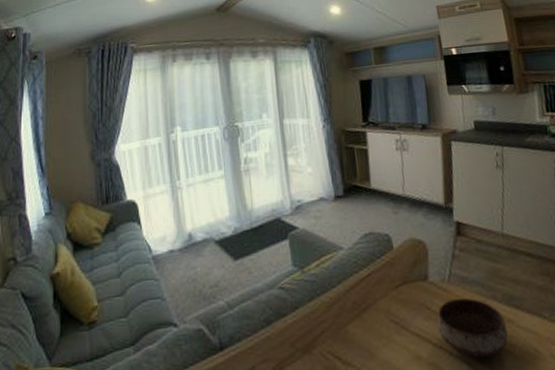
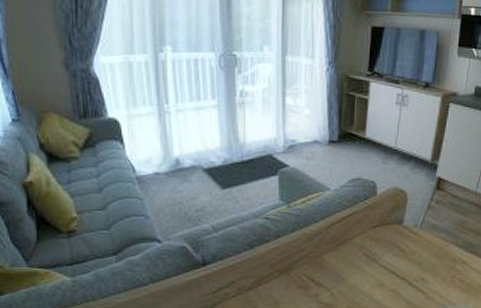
bowl: present [437,297,509,358] -> none [403,241,461,289]

